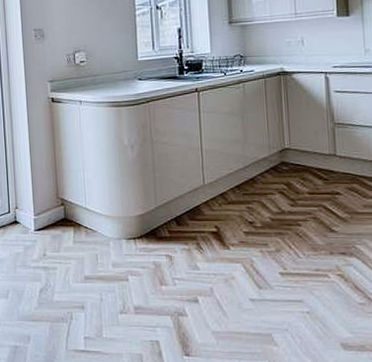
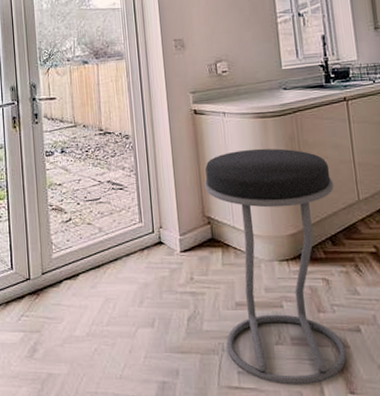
stool: none [59,135,184,349] -> present [204,148,347,386]

